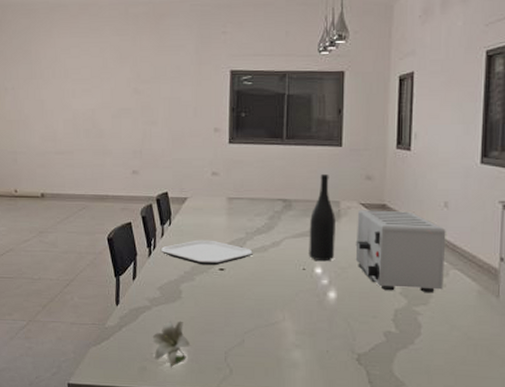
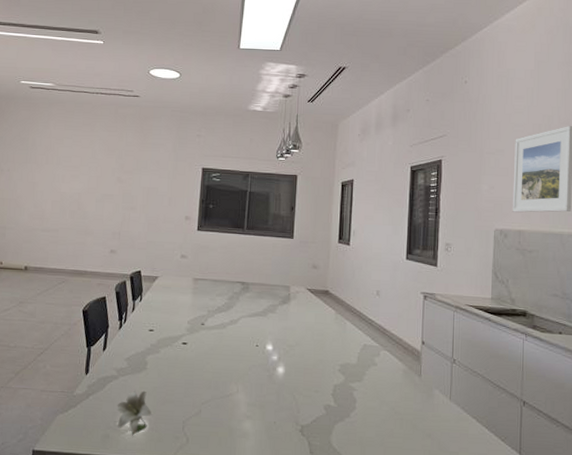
plate: present [161,240,253,266] -> none [131,315,213,340]
wine bottle: present [309,173,336,262] -> none [262,261,286,340]
toaster: present [355,210,446,293] -> none [301,294,378,371]

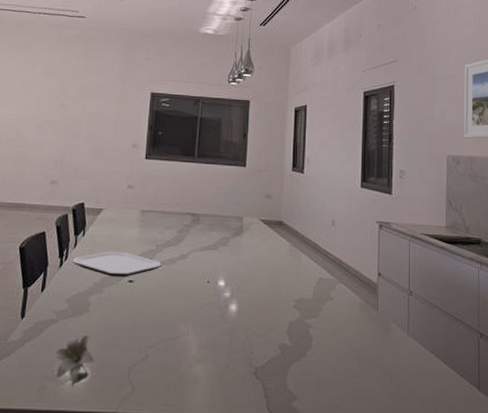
plate: none [131,315,213,340] -> present [73,251,162,278]

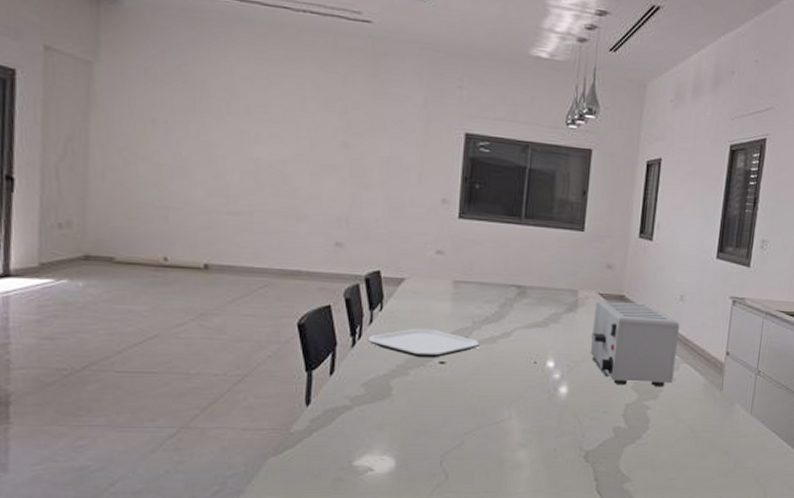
flower: present [55,334,94,386] -> none [352,422,399,477]
toaster: none [255,225,333,306] -> present [590,300,680,387]

